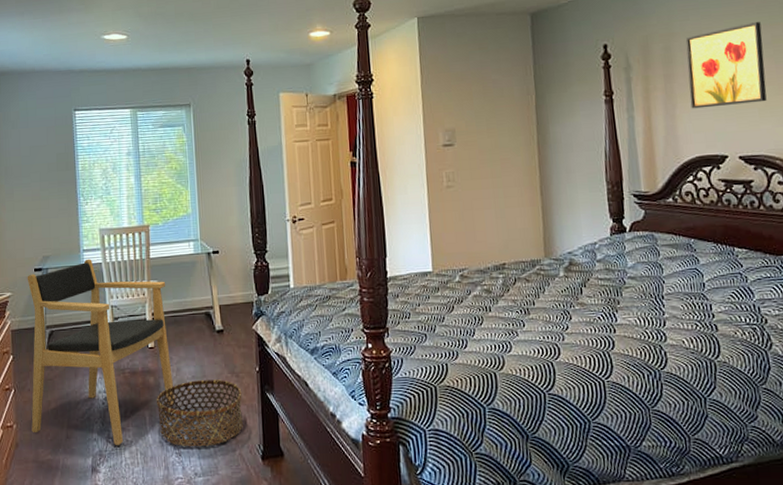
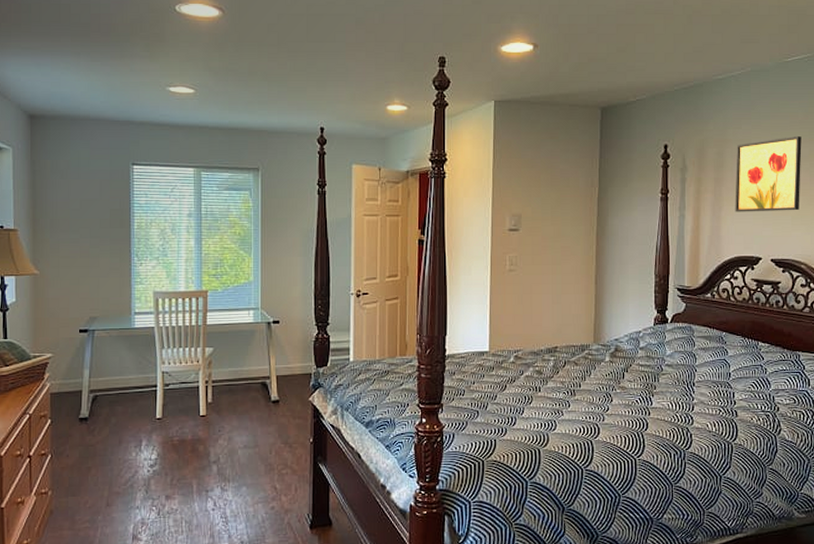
armchair: present [27,258,175,445] -> none [68,322,225,513]
basket: present [156,379,243,447] -> none [205,450,294,516]

